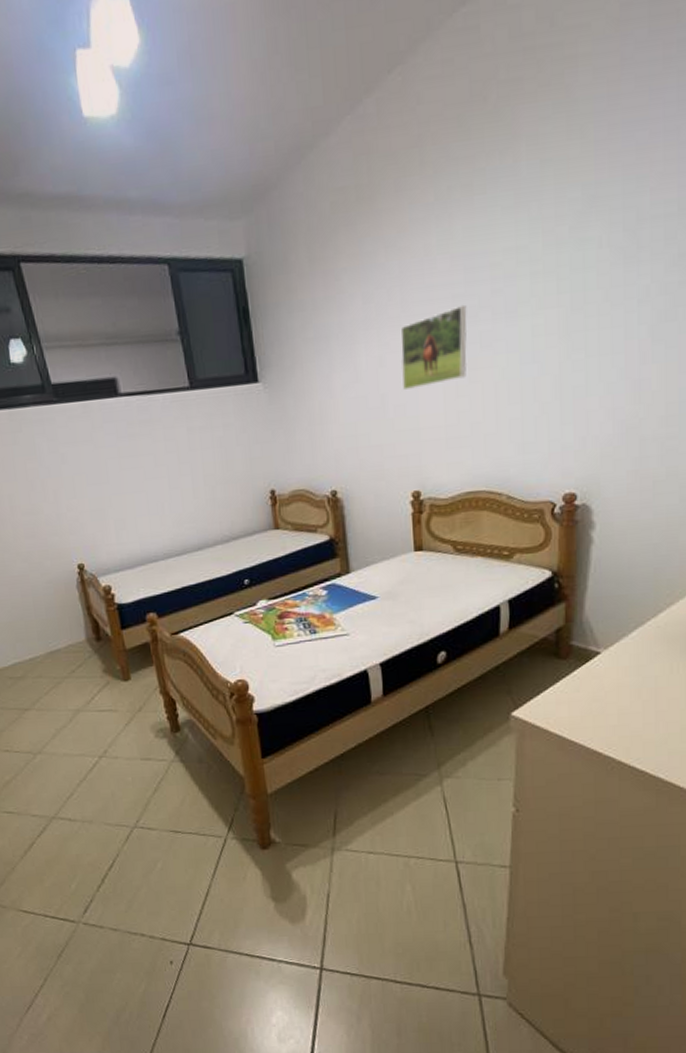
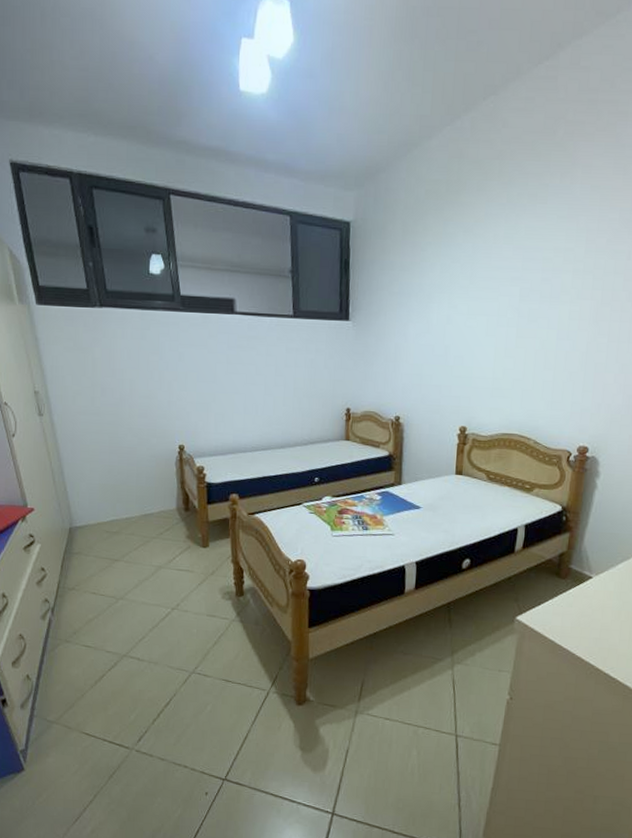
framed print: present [400,304,467,391] -> none [463,285,521,346]

